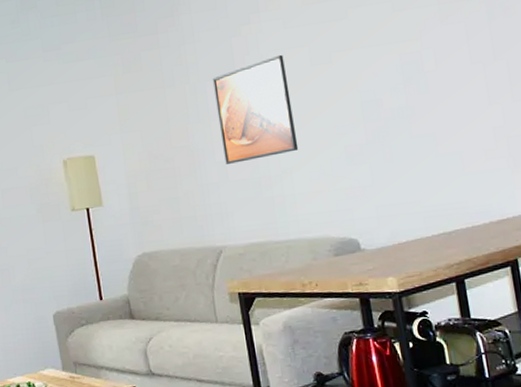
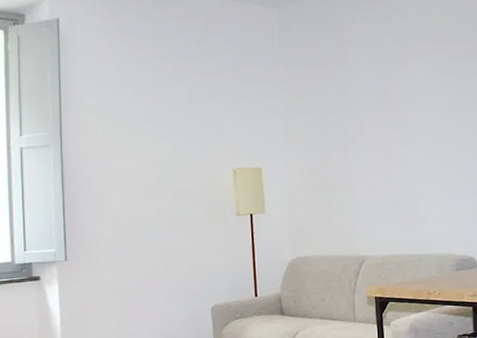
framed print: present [212,54,299,164] -> none [369,97,435,186]

